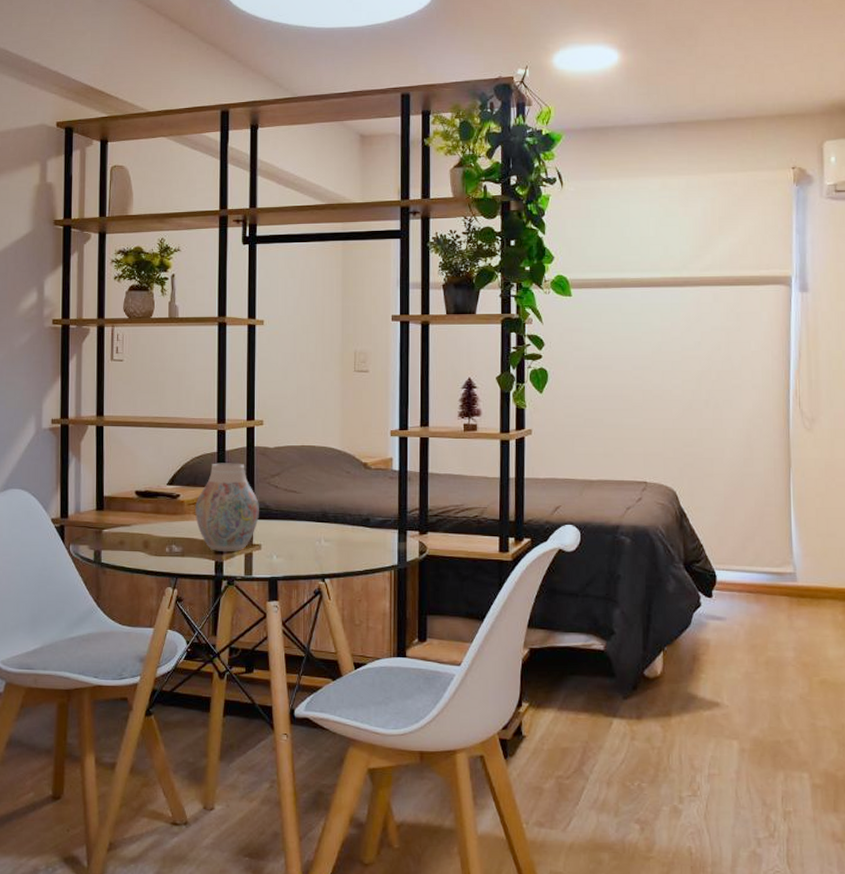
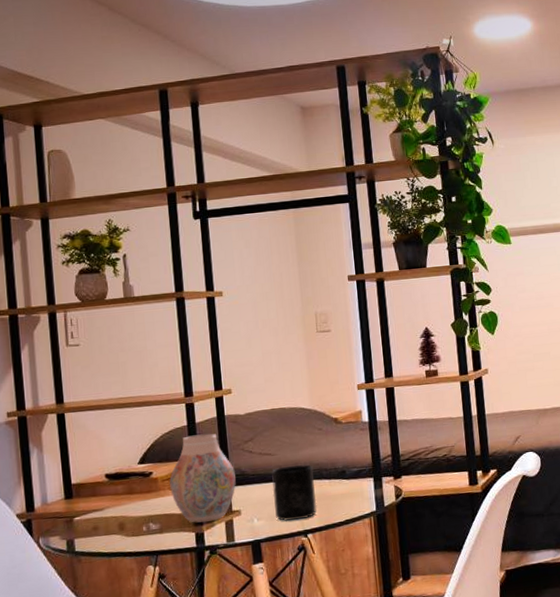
mug: none [294,506,338,563] -> present [272,465,317,522]

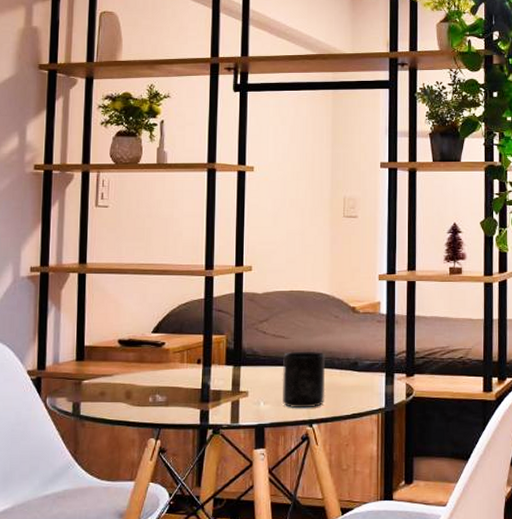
vase: present [169,433,236,523] -> none [180,309,247,399]

